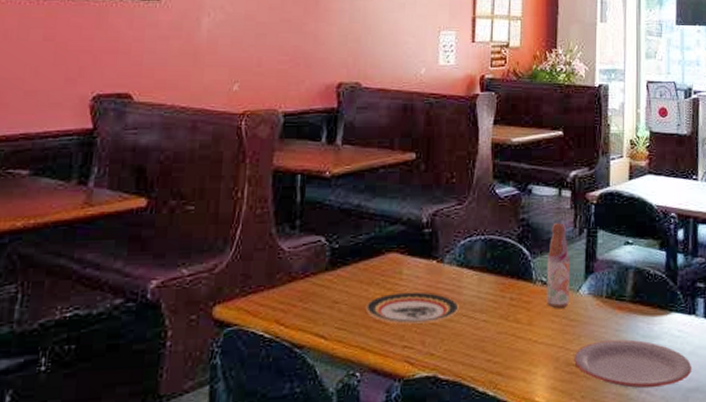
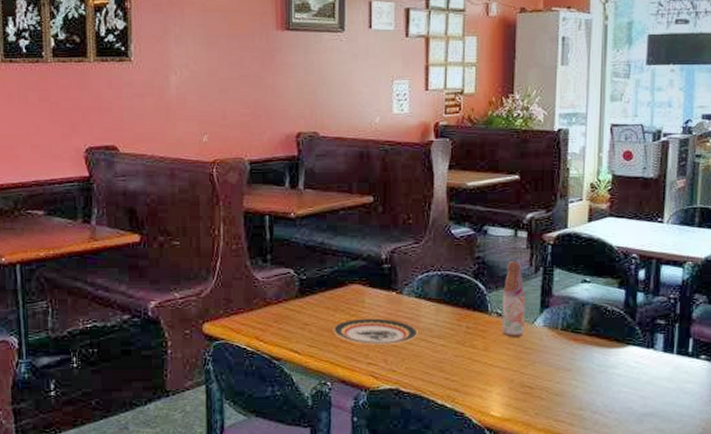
plate: present [574,339,692,389] -> none [528,367,648,411]

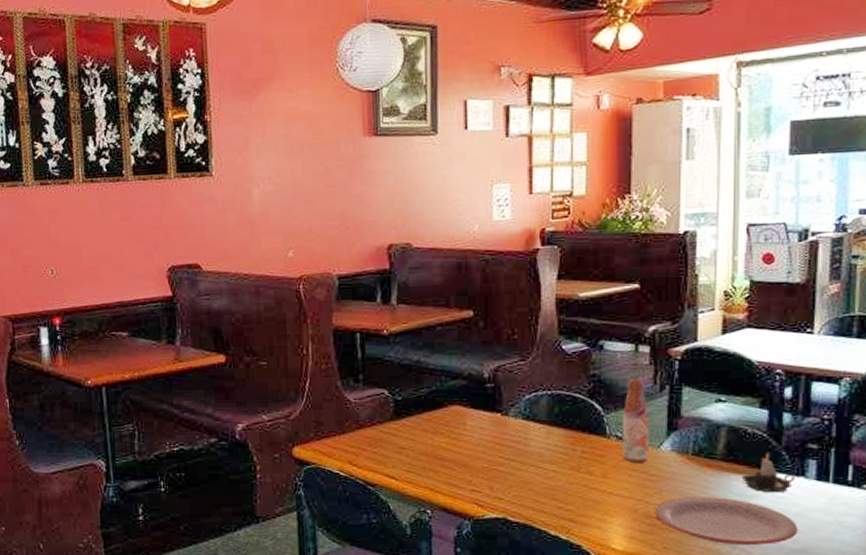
plate: present [332,318,418,345] -> none [431,442,527,470]
plate: none [528,367,648,411] -> present [655,497,799,546]
candle: none [603,327,646,362] -> present [742,452,795,492]

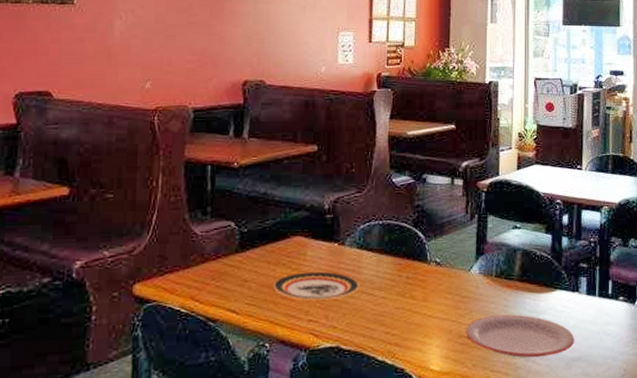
plate: none [431,442,527,470] -> present [273,271,359,301]
bottle: present [622,378,649,462] -> none [440,208,461,286]
candle: present [742,452,795,492] -> none [533,272,571,307]

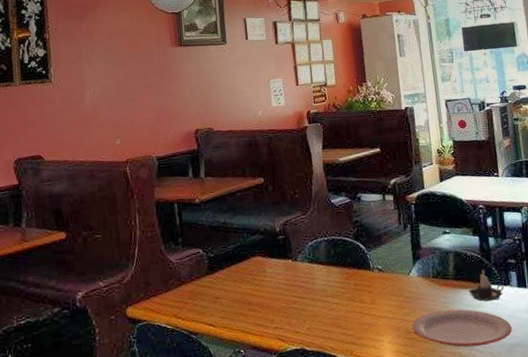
plate: present [273,271,359,301] -> none [241,285,314,311]
candle: none [533,272,571,307] -> present [469,269,504,301]

